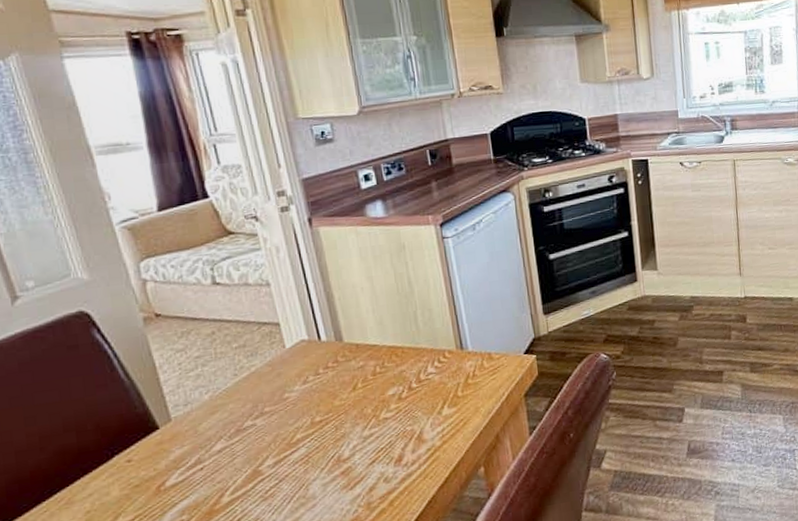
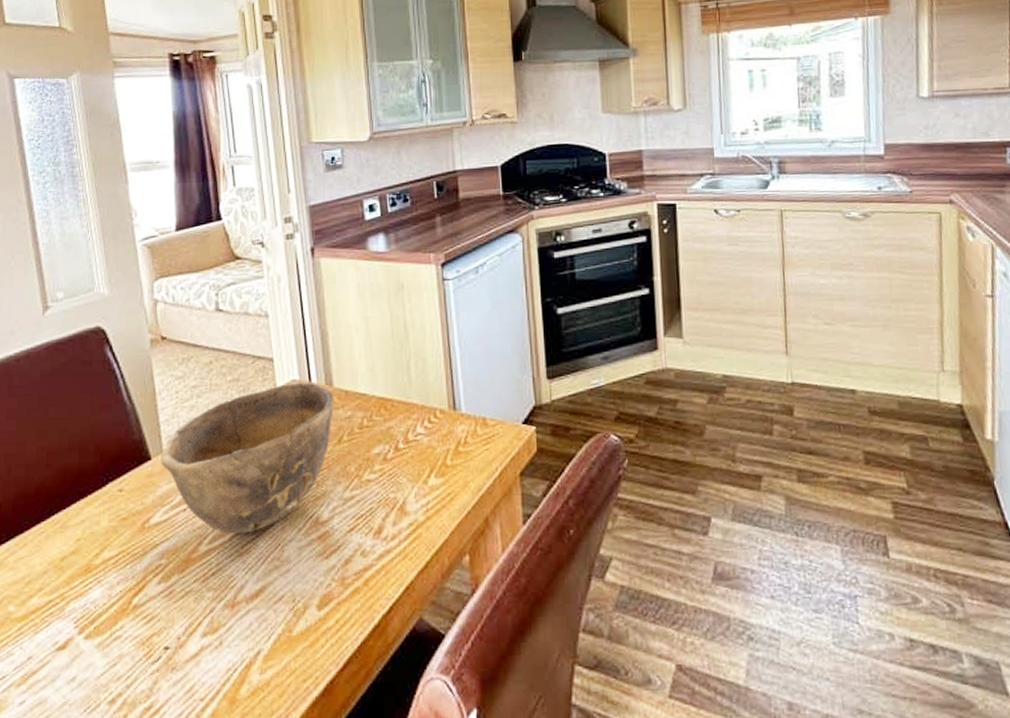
bowl: none [169,340,346,483] -> present [161,382,334,534]

